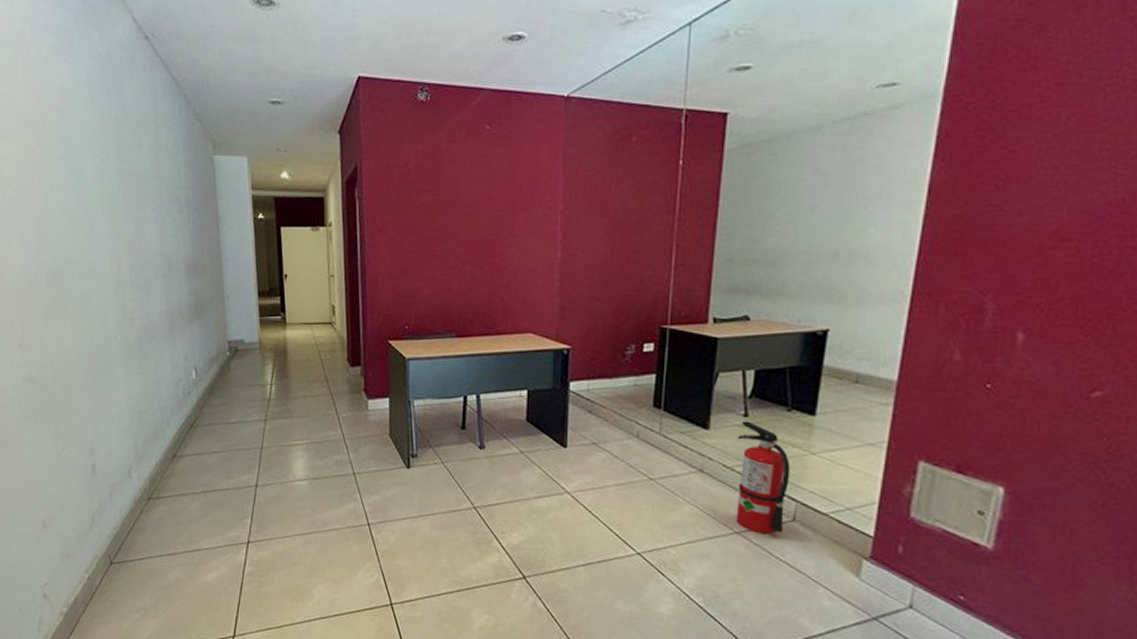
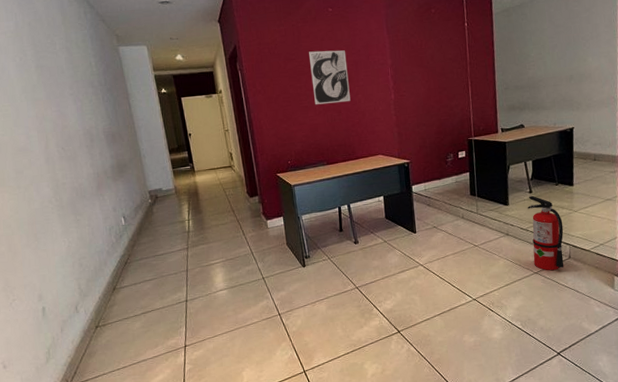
wall art: none [450,182,502,256] -> present [309,50,351,105]

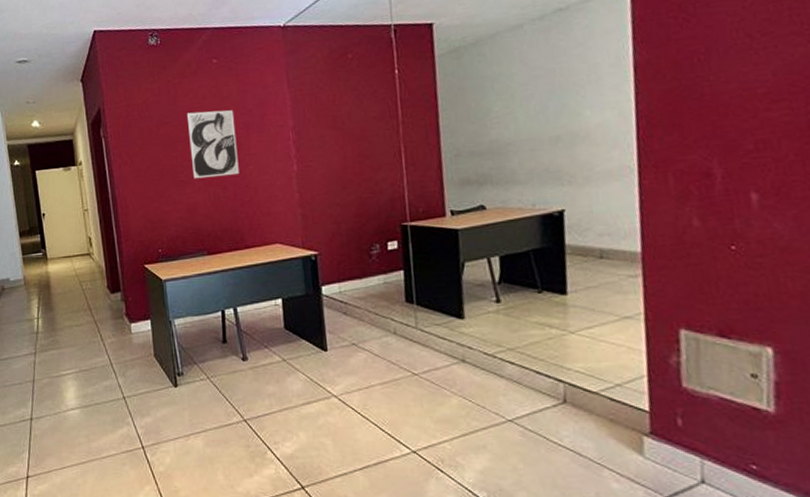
fire extinguisher: present [527,195,564,271] -> none [493,306,556,420]

